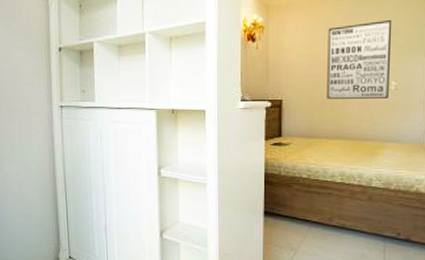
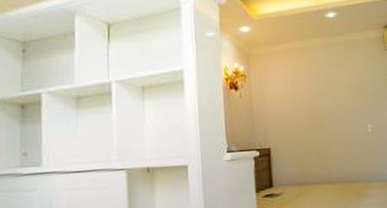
wall art: present [327,19,393,99] -> none [307,68,367,144]

